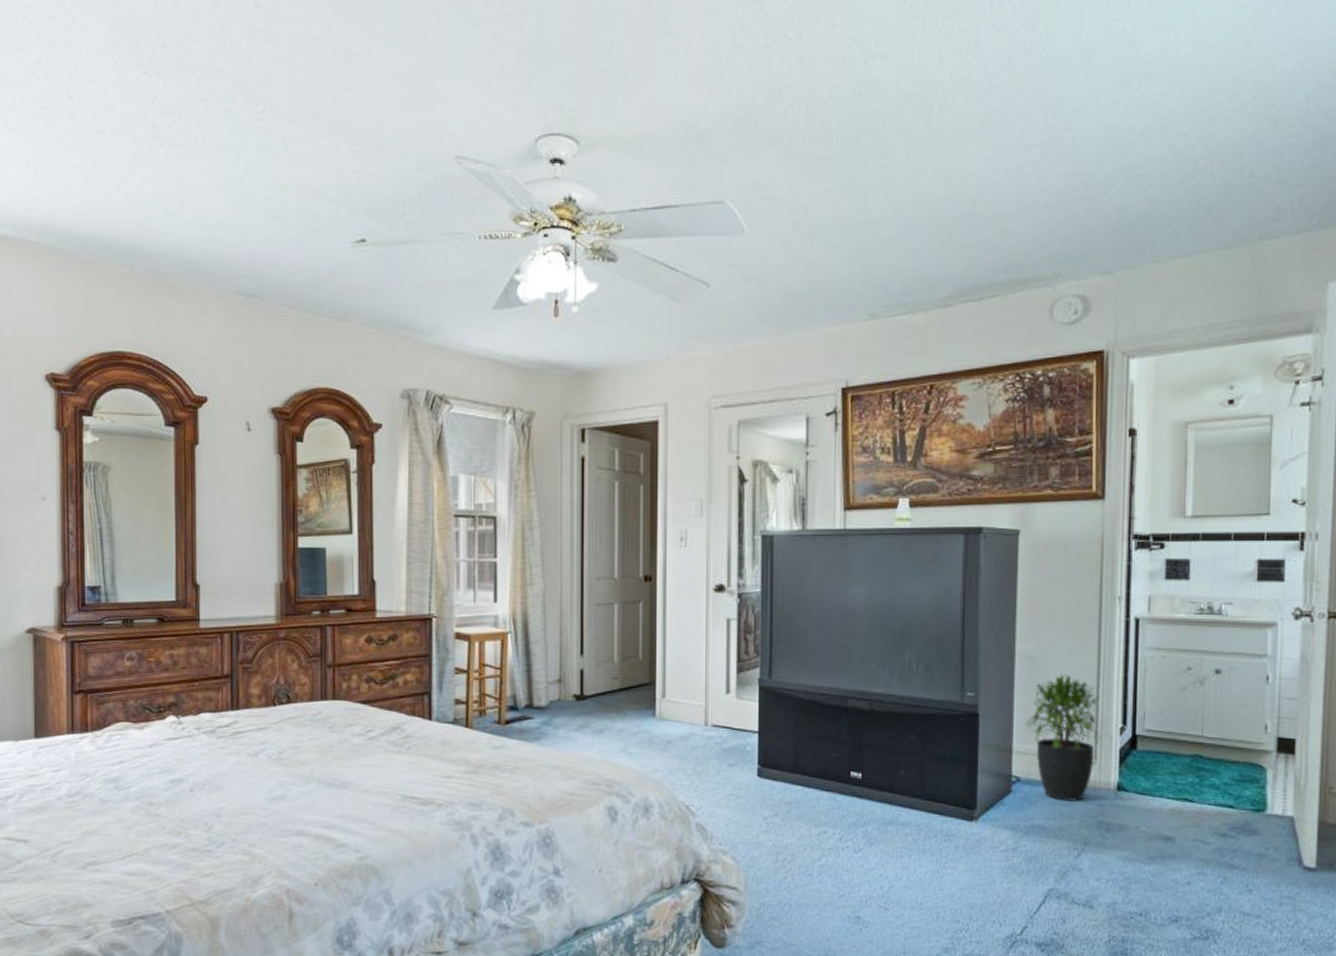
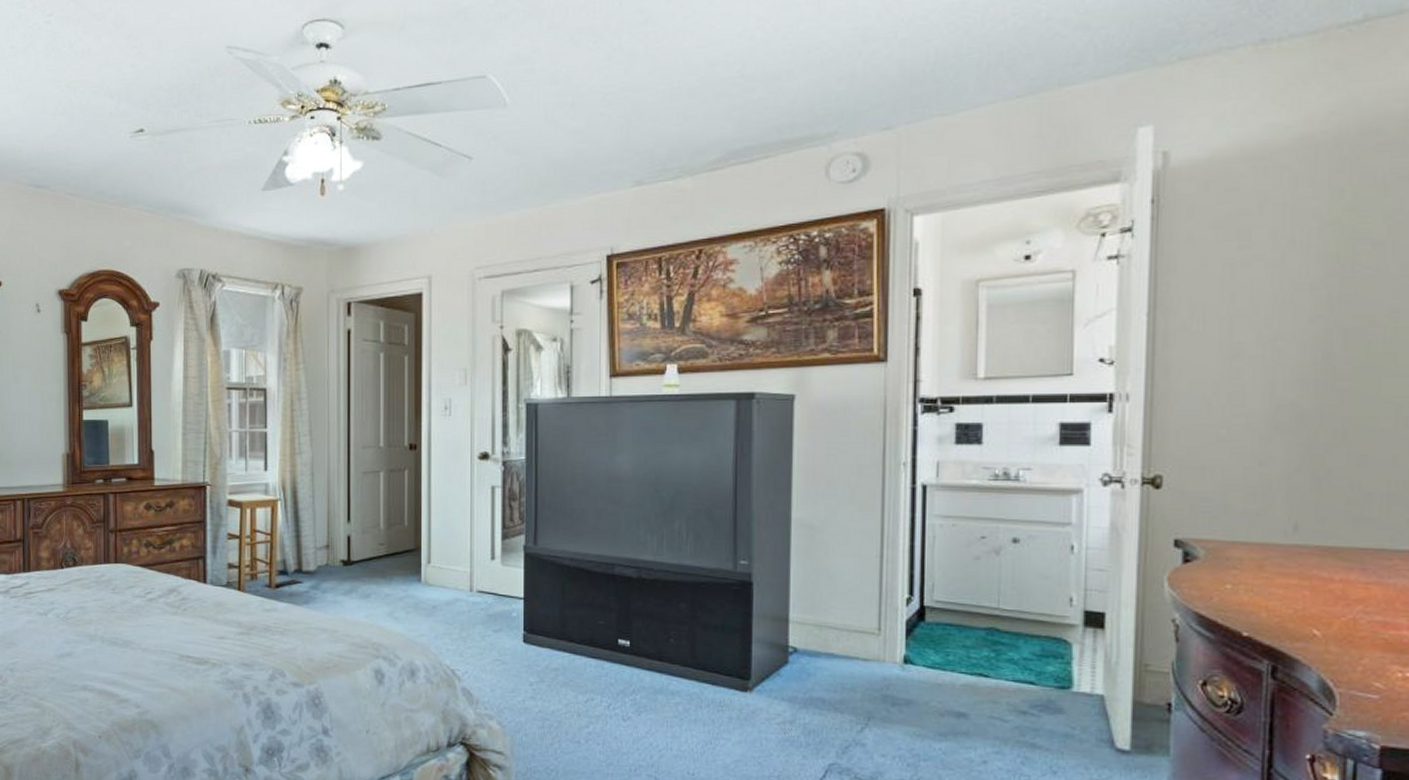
potted plant: present [1025,673,1101,801] -> none [802,541,885,674]

